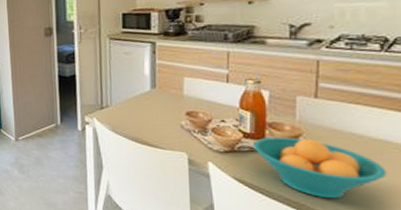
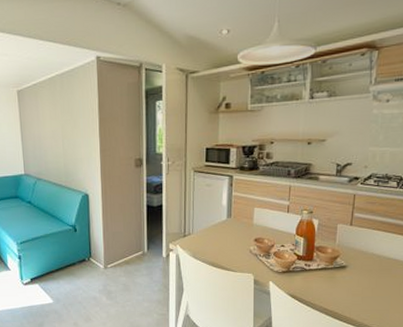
fruit bowl: present [252,137,387,199] -> none [303,258,394,307]

